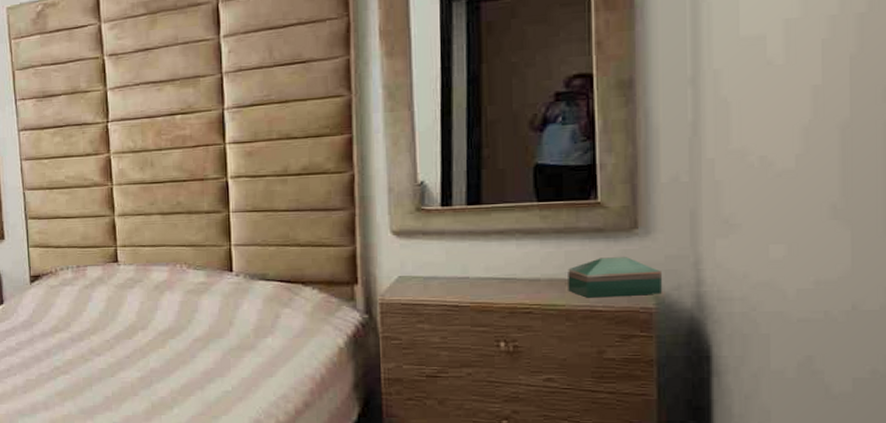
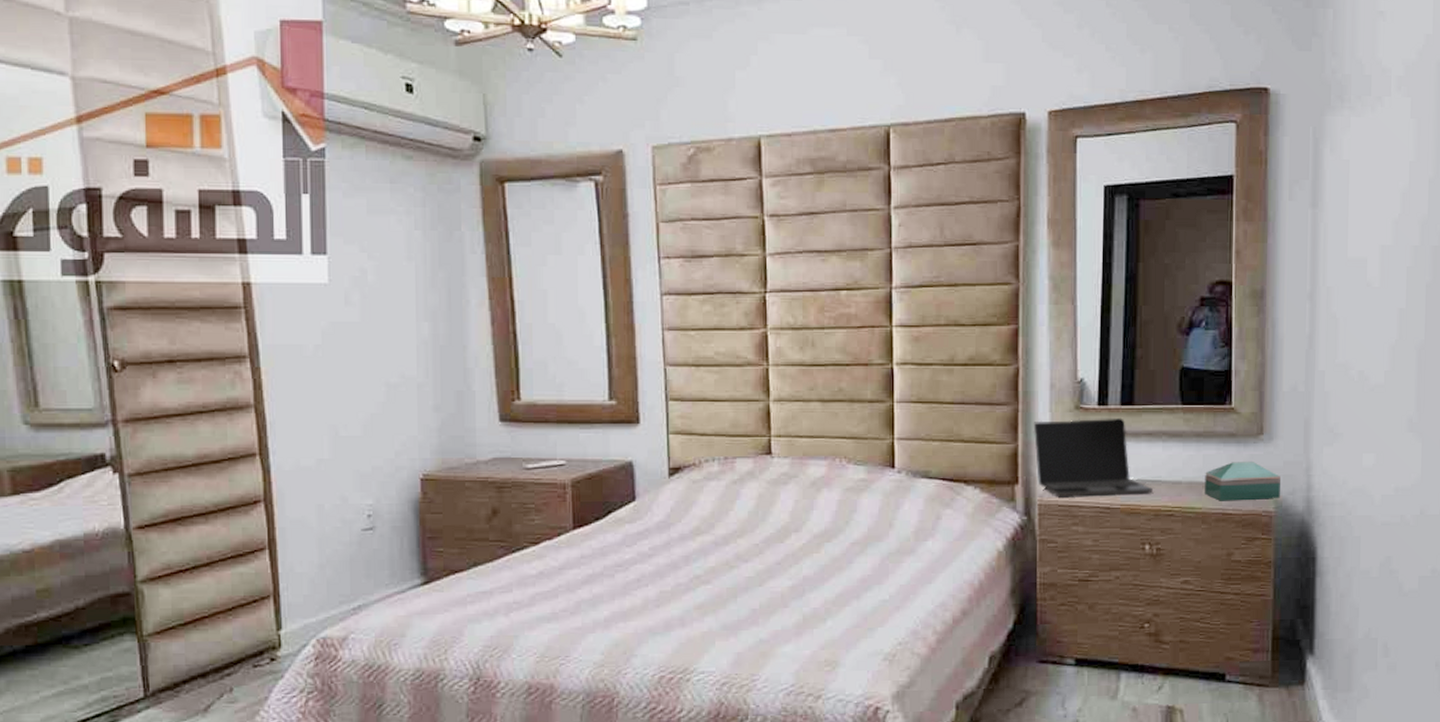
laptop: none [371,217,508,295] -> present [1033,418,1154,496]

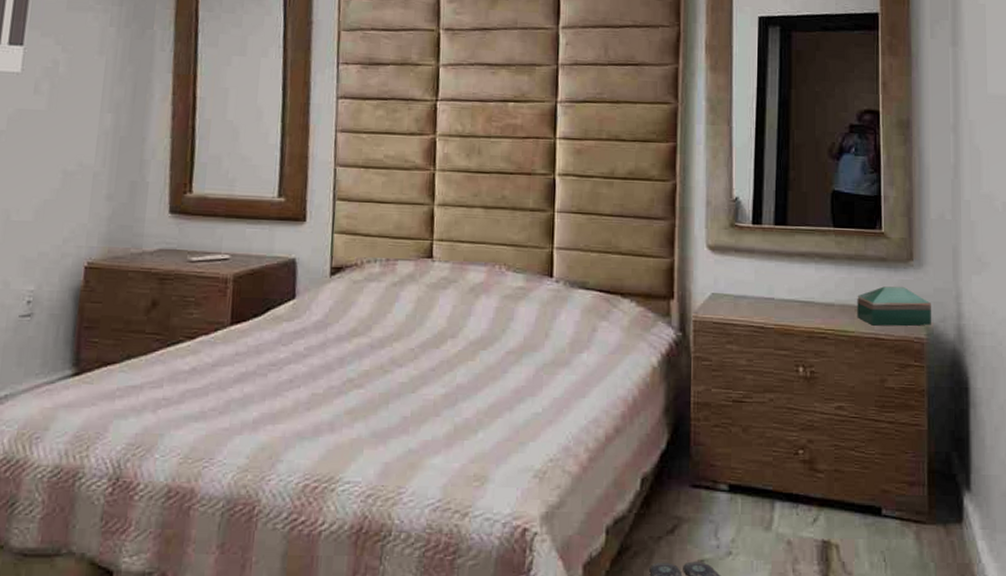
laptop: present [1033,418,1154,496] -> none [689,236,807,315]

